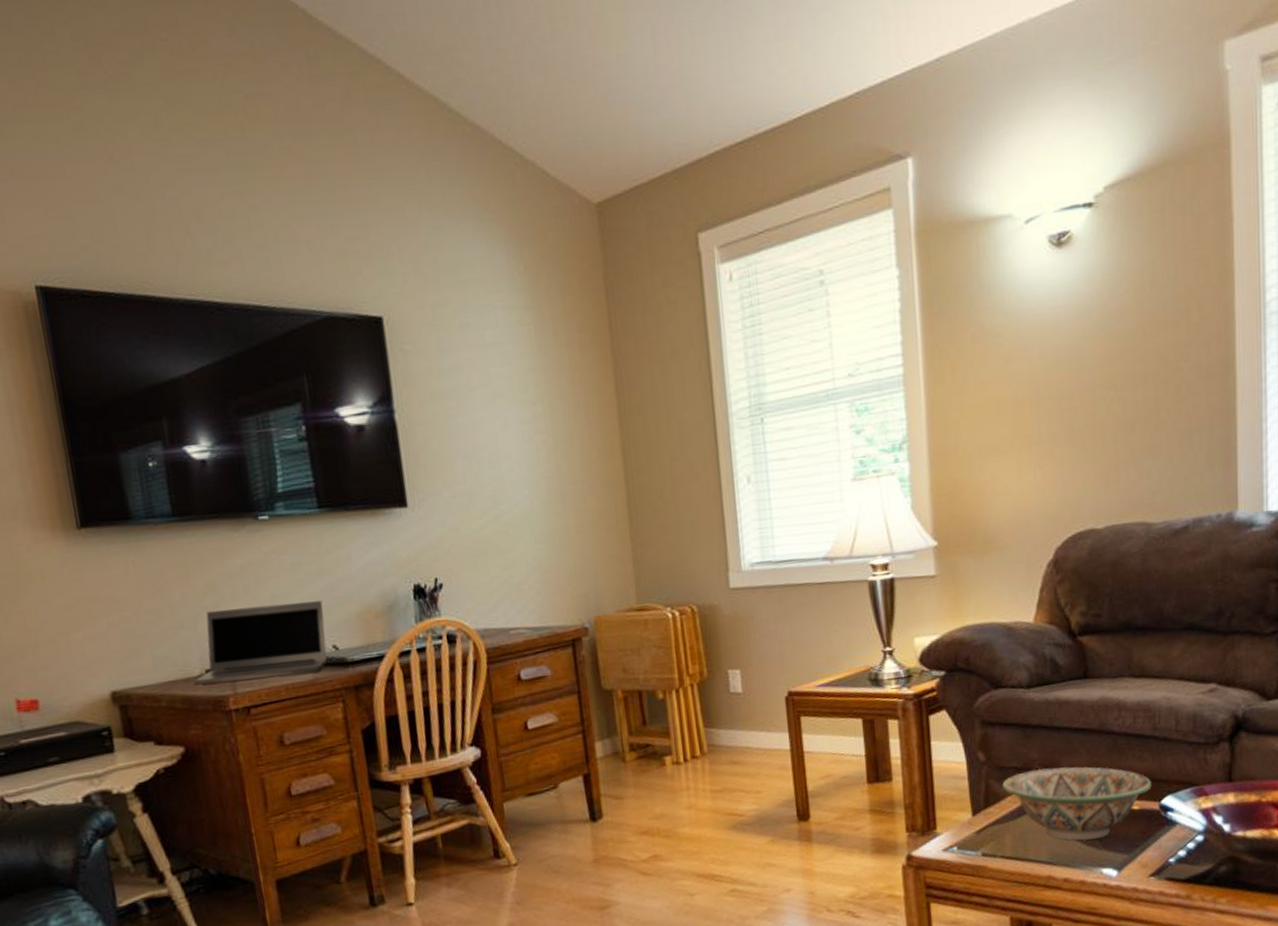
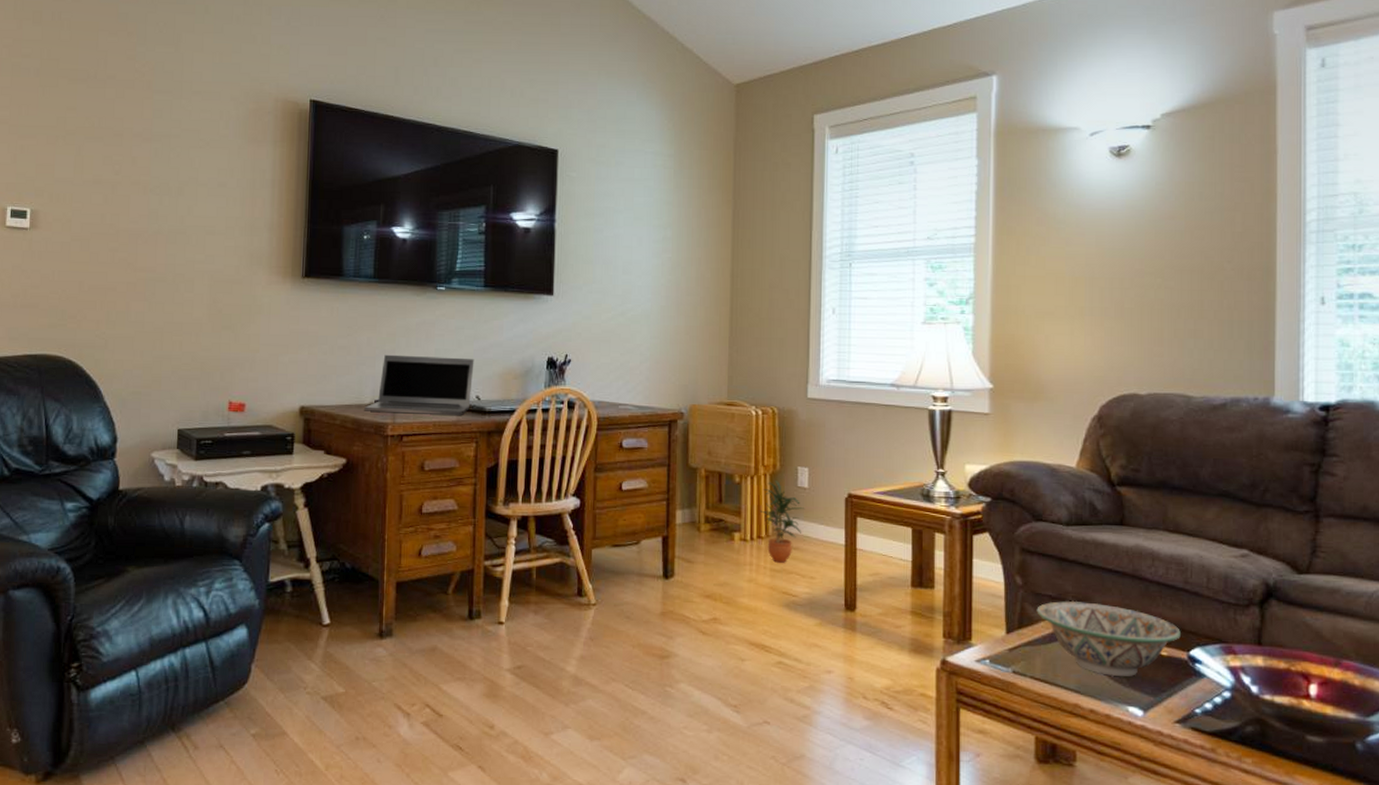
potted plant: none [690,690,742,782] -> present [759,481,805,563]

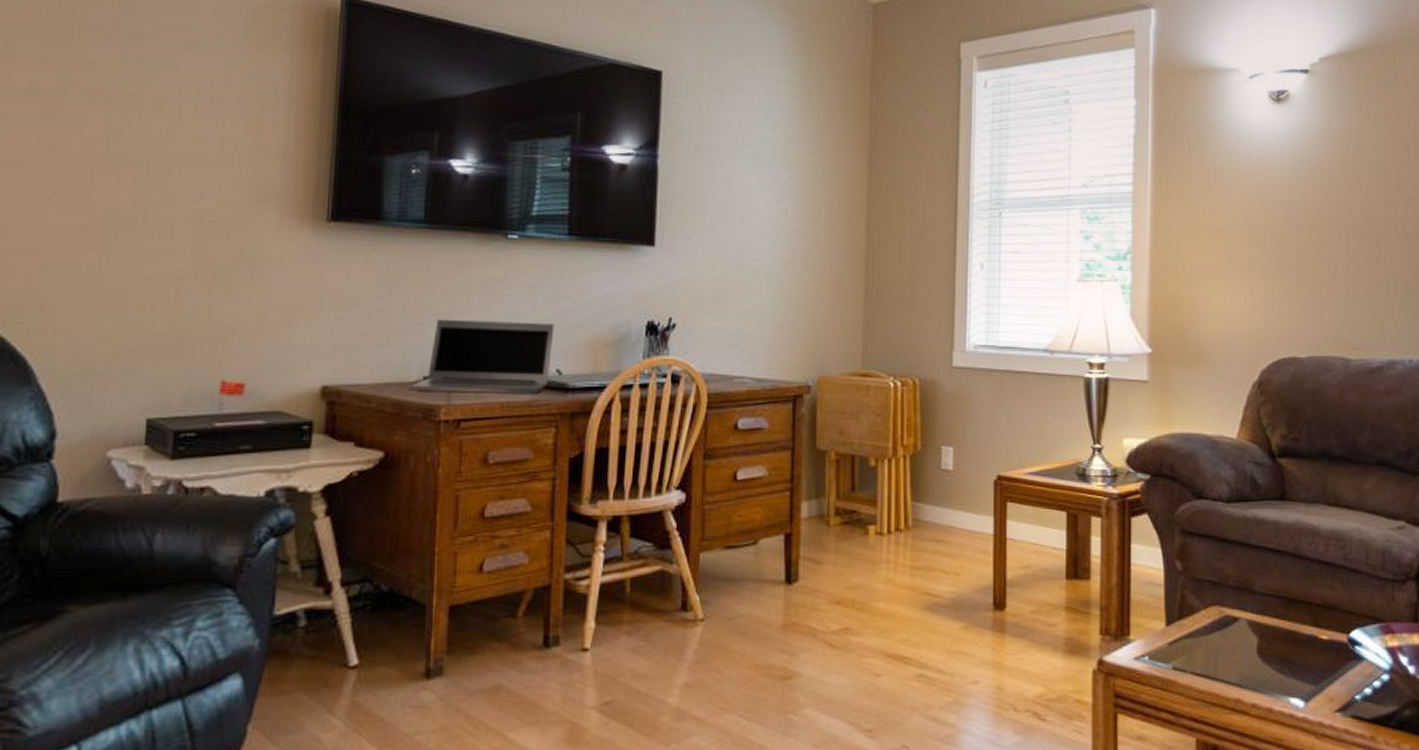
potted plant: present [759,481,805,563] -> none [898,463,950,559]
decorative bowl: present [1036,600,1182,676] -> none [1197,585,1342,665]

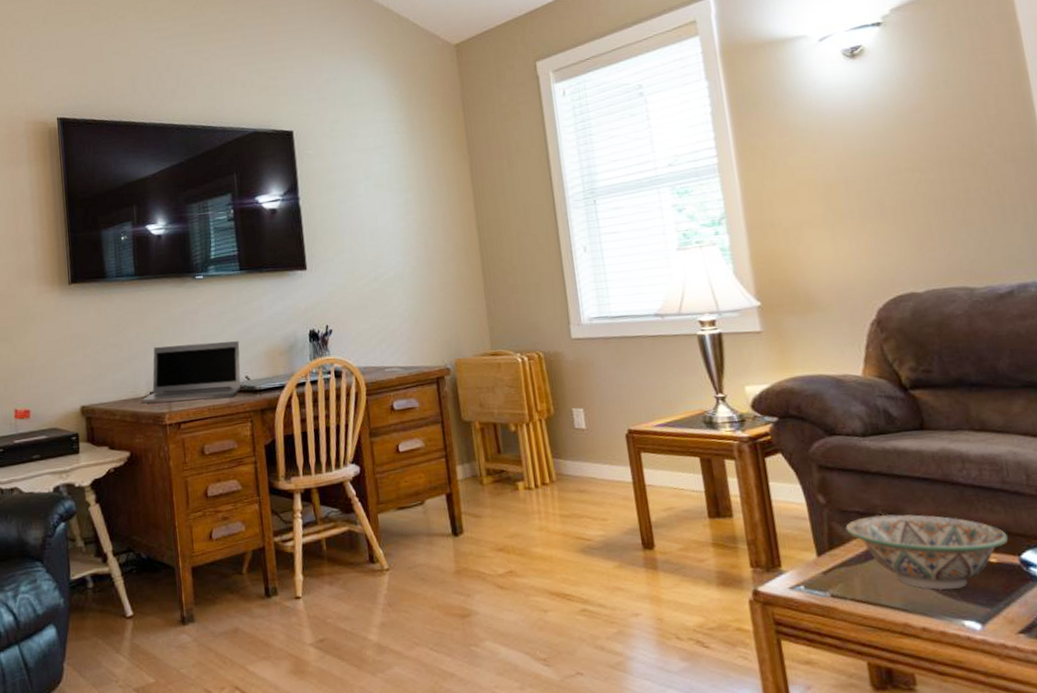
decorative bowl: none [1197,585,1342,665] -> present [845,514,1009,590]

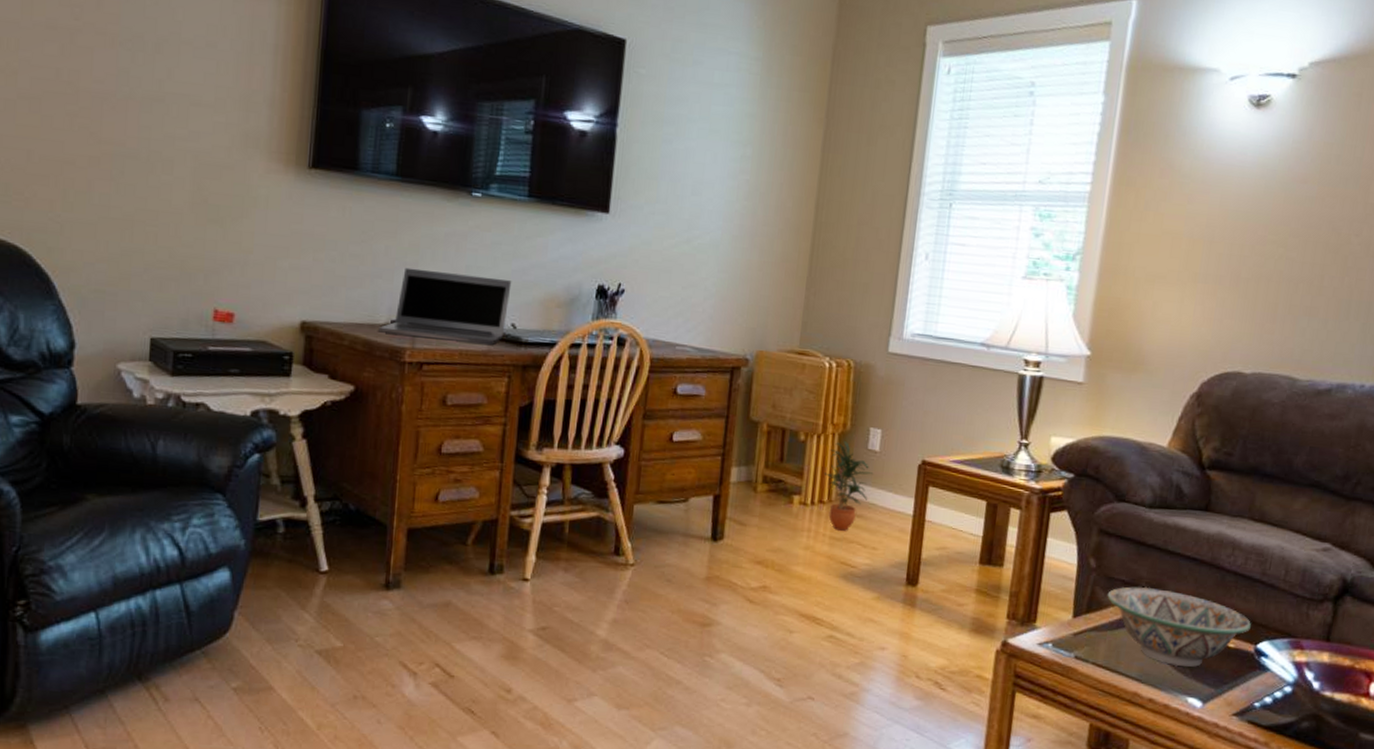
potted plant: none [540,425,587,508] -> present [824,441,874,531]

